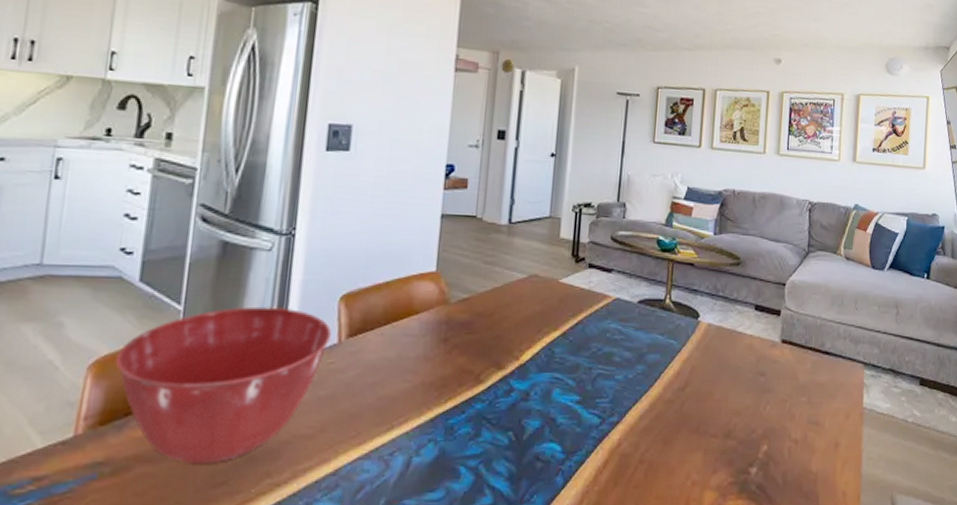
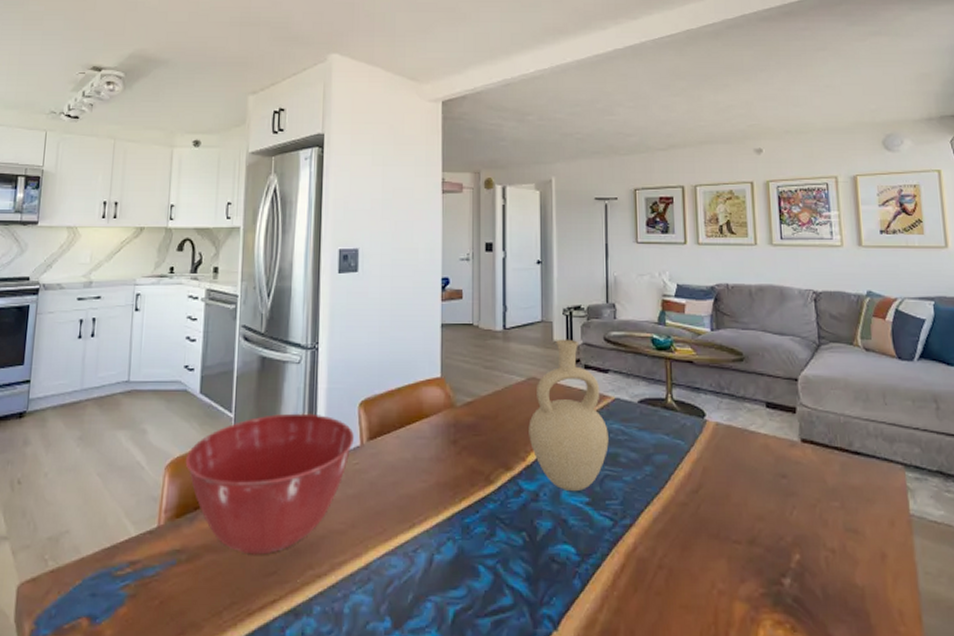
vase: none [525,236,606,389] -> present [529,339,609,491]

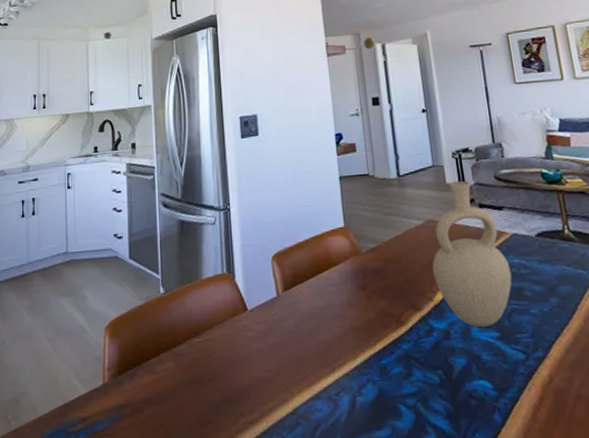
mixing bowl: present [185,413,354,555] -> none [122,269,270,406]

